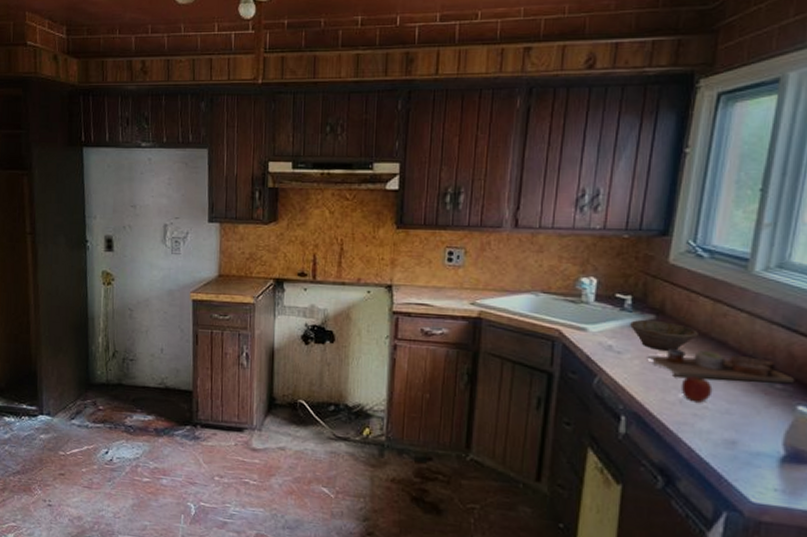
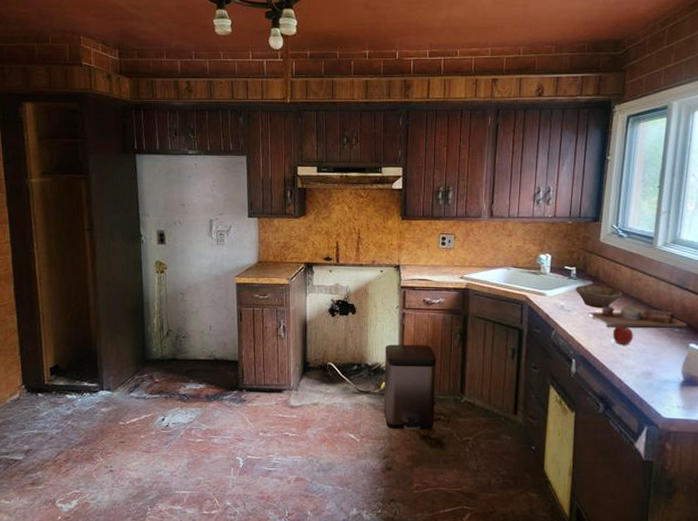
pedal bin: none [365,382,436,491] -> present [383,344,437,430]

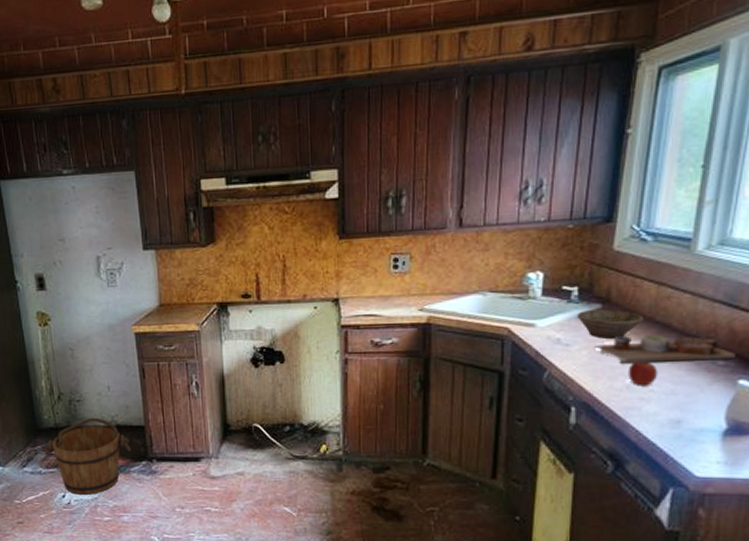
bucket: none [150,351,225,419] -> present [44,417,131,495]
pedal bin: present [383,344,437,430] -> none [324,397,391,501]

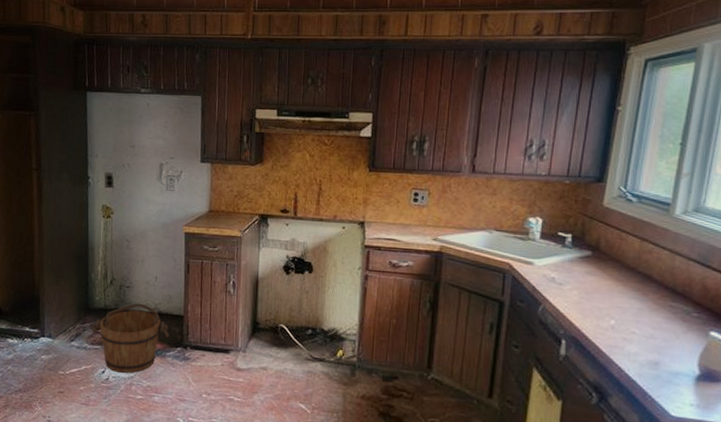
bowl: present [577,310,643,339] -> none [570,256,628,283]
cutting board: present [594,335,736,365] -> none [584,281,708,313]
fruit: present [627,361,658,385] -> none [612,305,640,327]

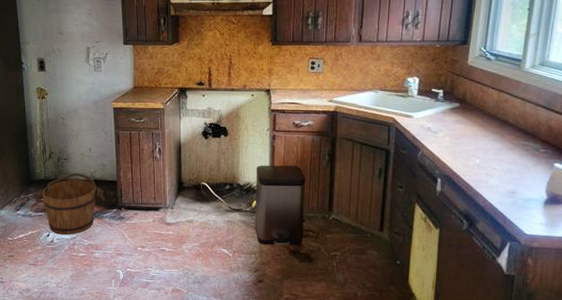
pedal bin: none [339,309,402,406] -> present [255,165,306,246]

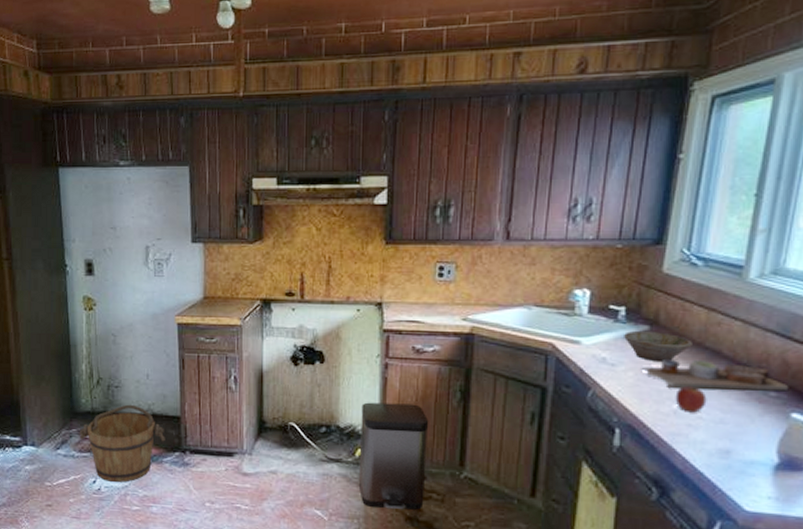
bowl: none [442,108,489,129] -> present [624,331,692,362]
cutting board: none [454,128,553,149] -> present [641,360,789,392]
fruit: none [478,147,499,164] -> present [675,386,707,411]

